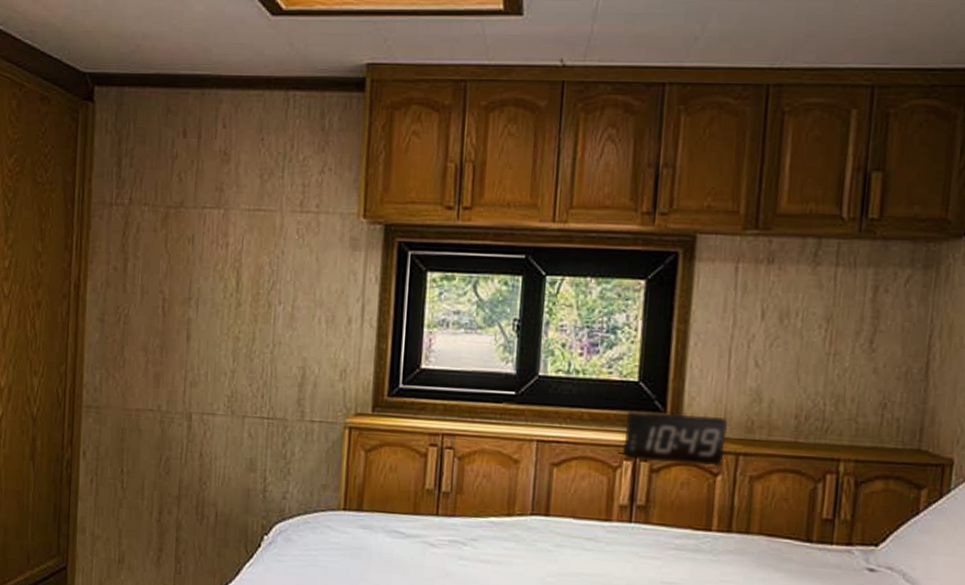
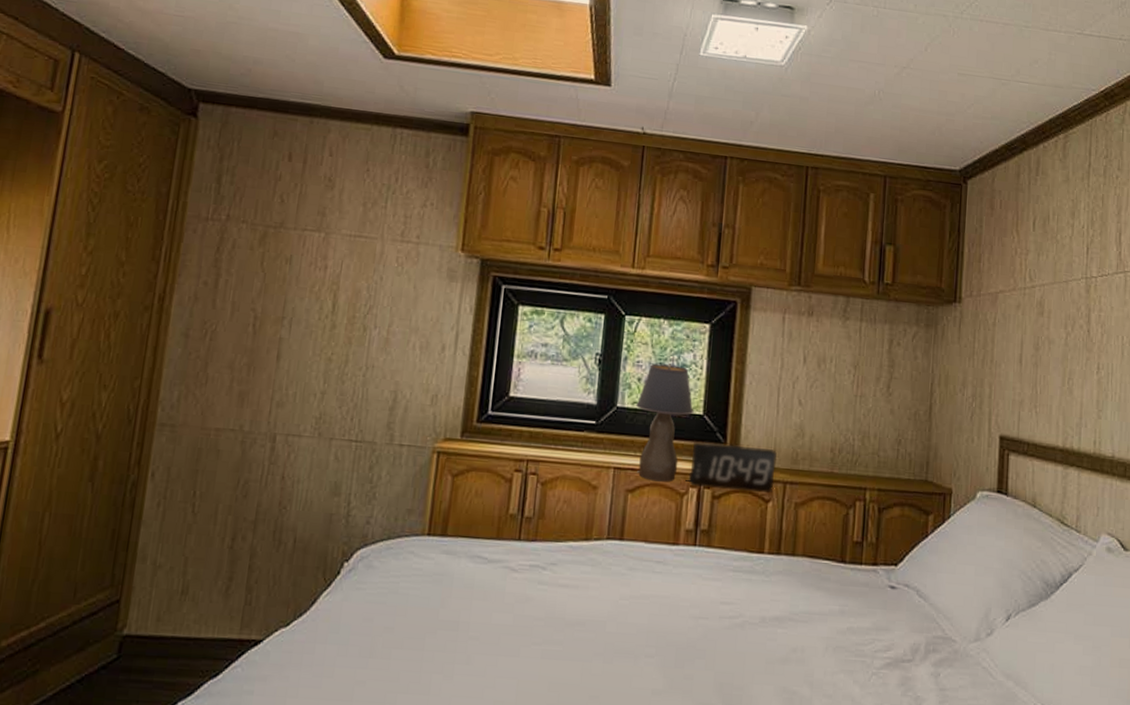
table lamp: none [560,326,628,456] -> present [636,363,694,483]

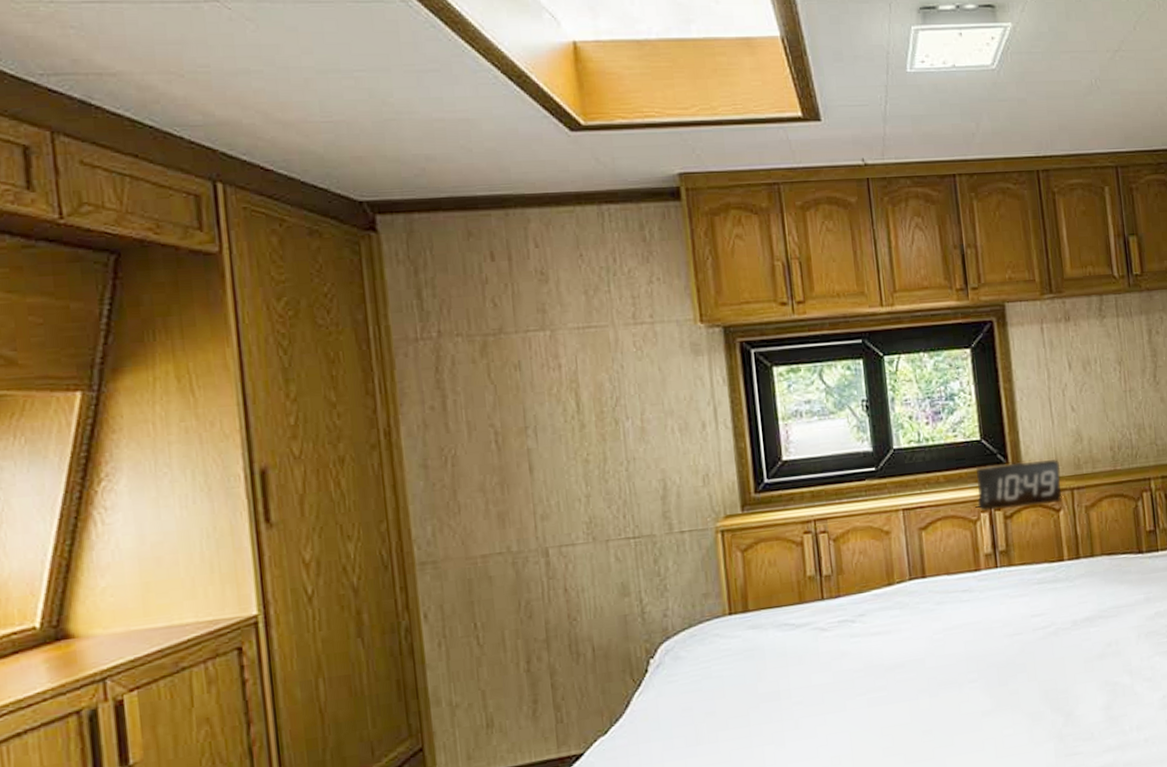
table lamp: present [636,363,694,483] -> none [912,396,971,515]

